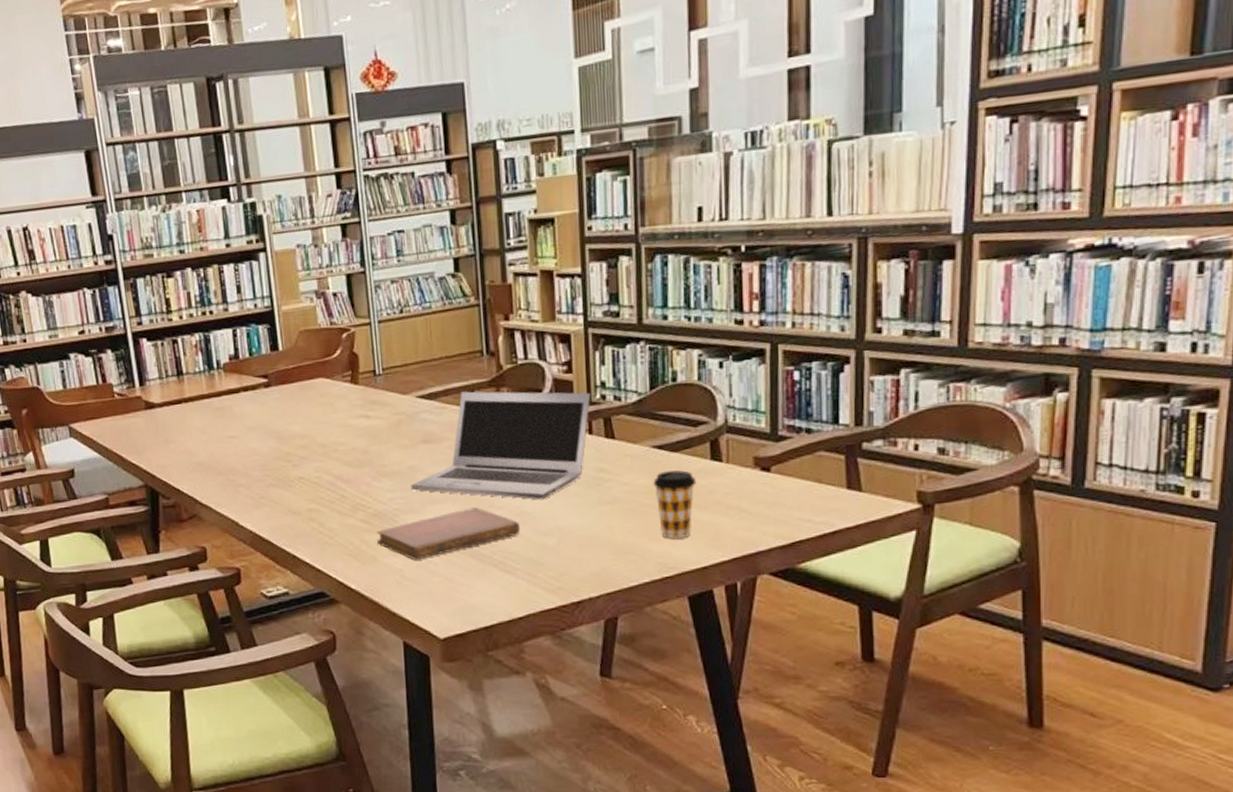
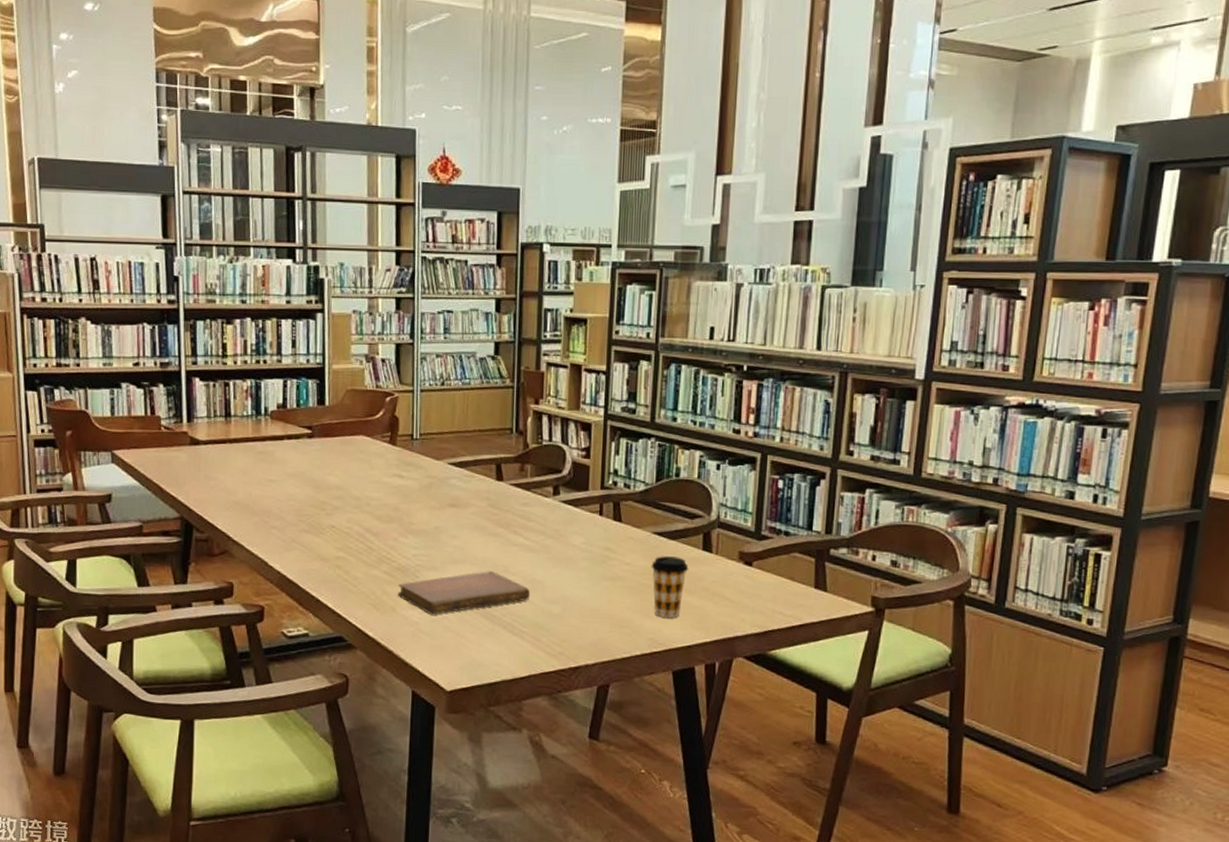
laptop: present [410,391,591,500] -> none [434,464,605,571]

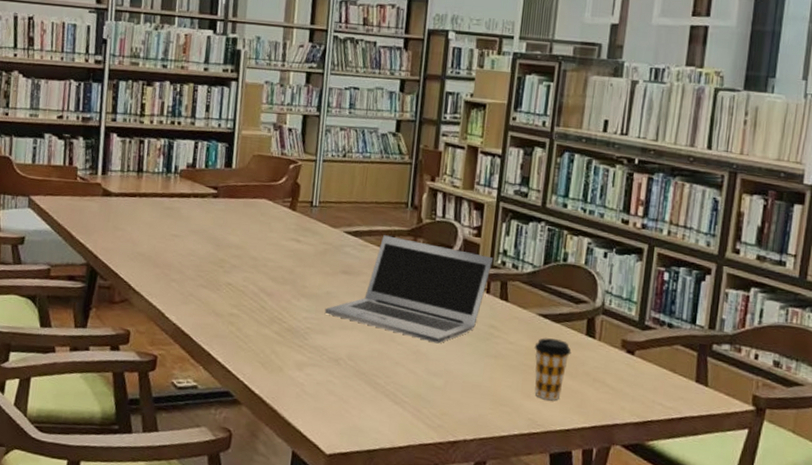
notebook: present [397,571,530,615] -> none [285,339,414,378]
laptop: none [434,464,605,571] -> present [324,235,494,344]

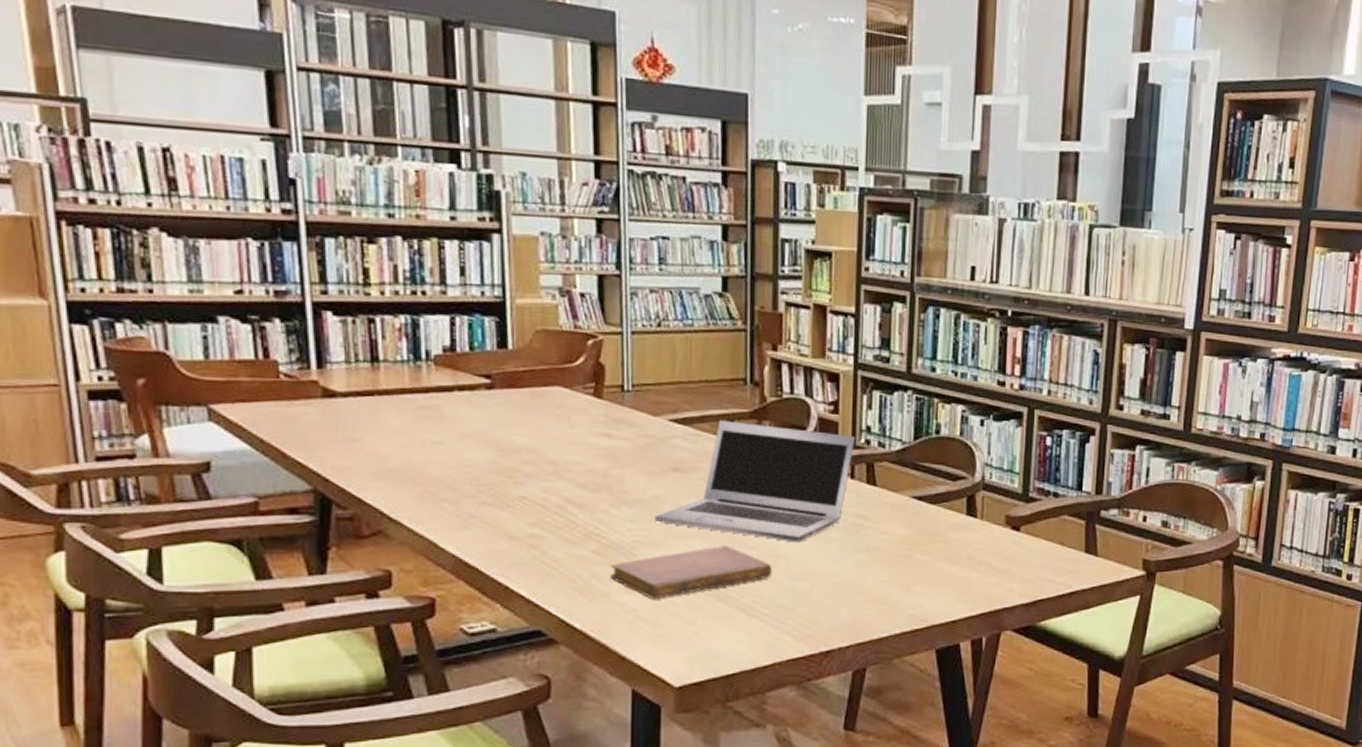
notebook: none [285,339,414,378] -> present [609,546,772,600]
coffee cup: present [534,338,572,400] -> none [910,523,952,591]

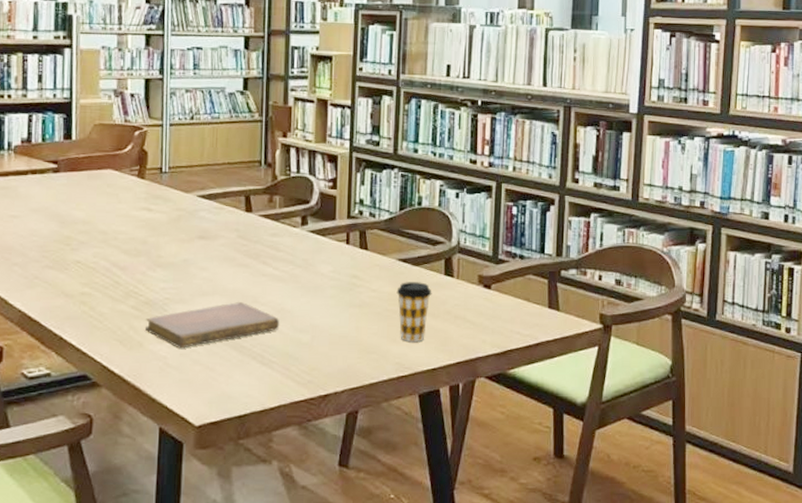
laptop: present [654,420,856,543] -> none [183,196,351,300]
coffee cup: none [910,523,952,591] -> present [396,282,432,342]

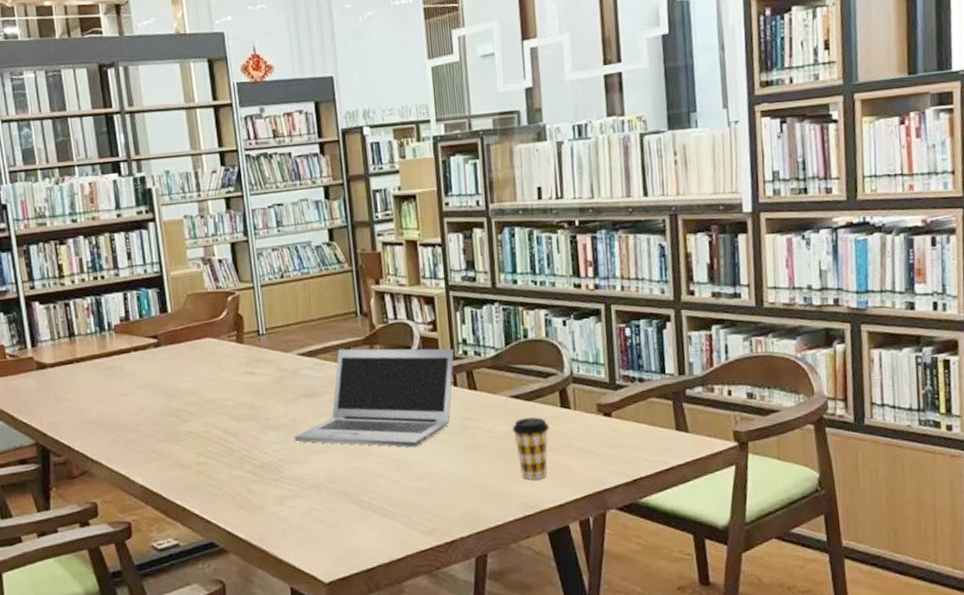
notebook: present [144,302,279,349] -> none [263,456,396,508]
laptop: none [183,196,351,300] -> present [294,348,455,448]

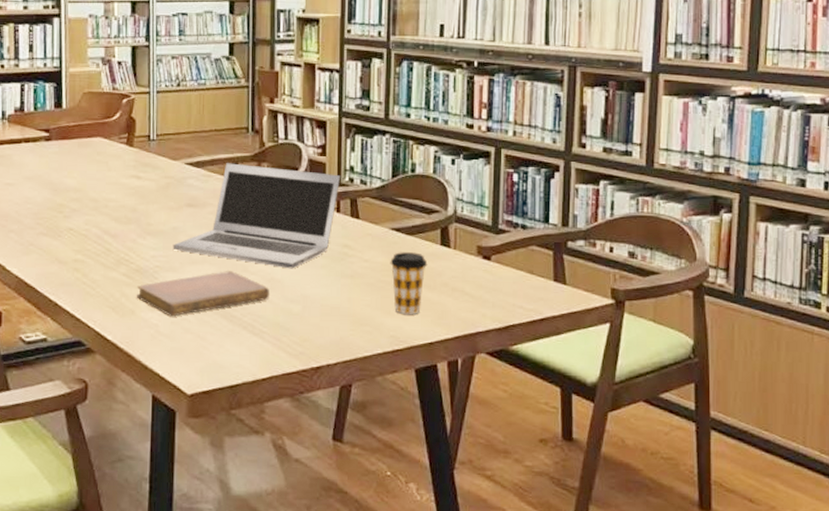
notebook: none [263,456,396,508] -> present [136,271,269,317]

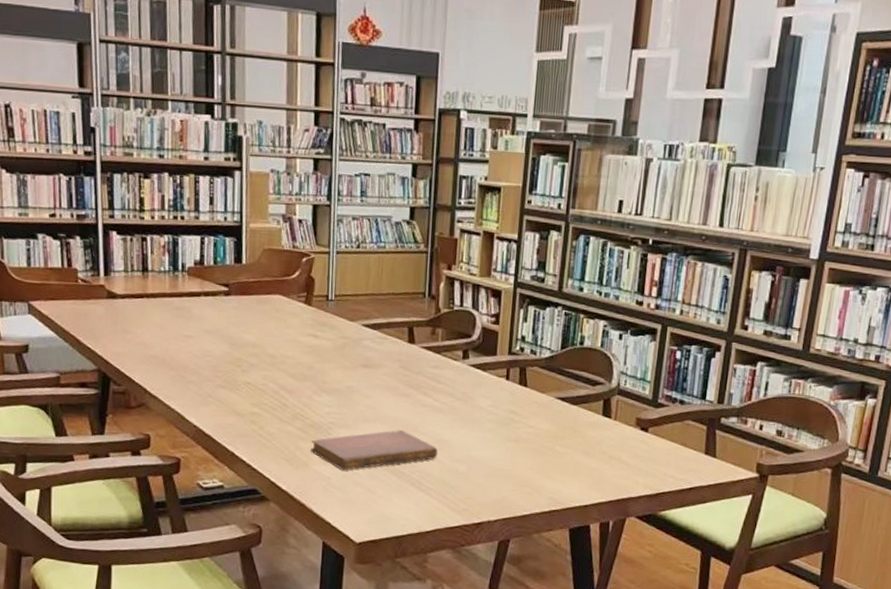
laptop: present [172,163,341,269] -> none [347,326,512,431]
coffee cup: present [390,252,428,314] -> none [553,420,589,479]

